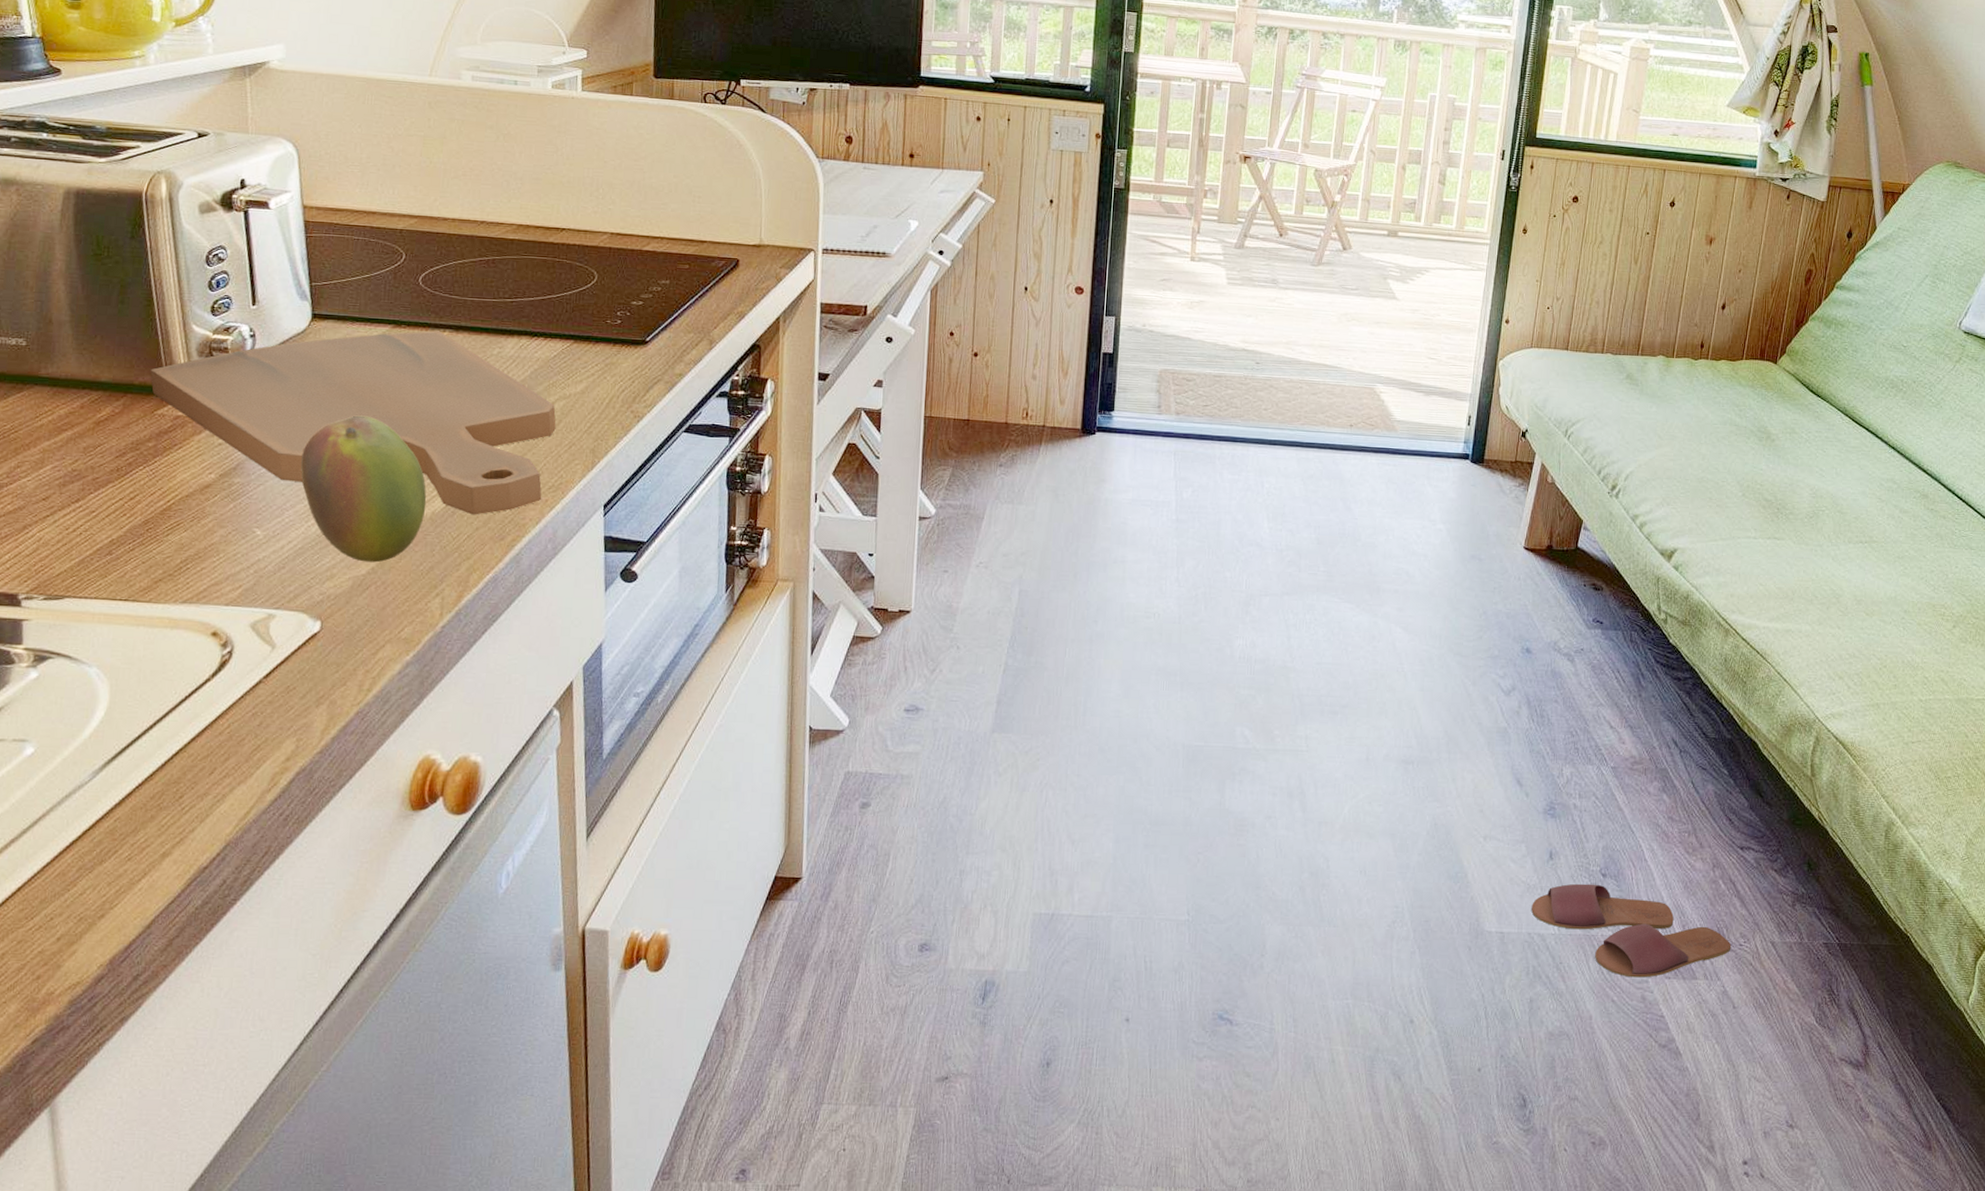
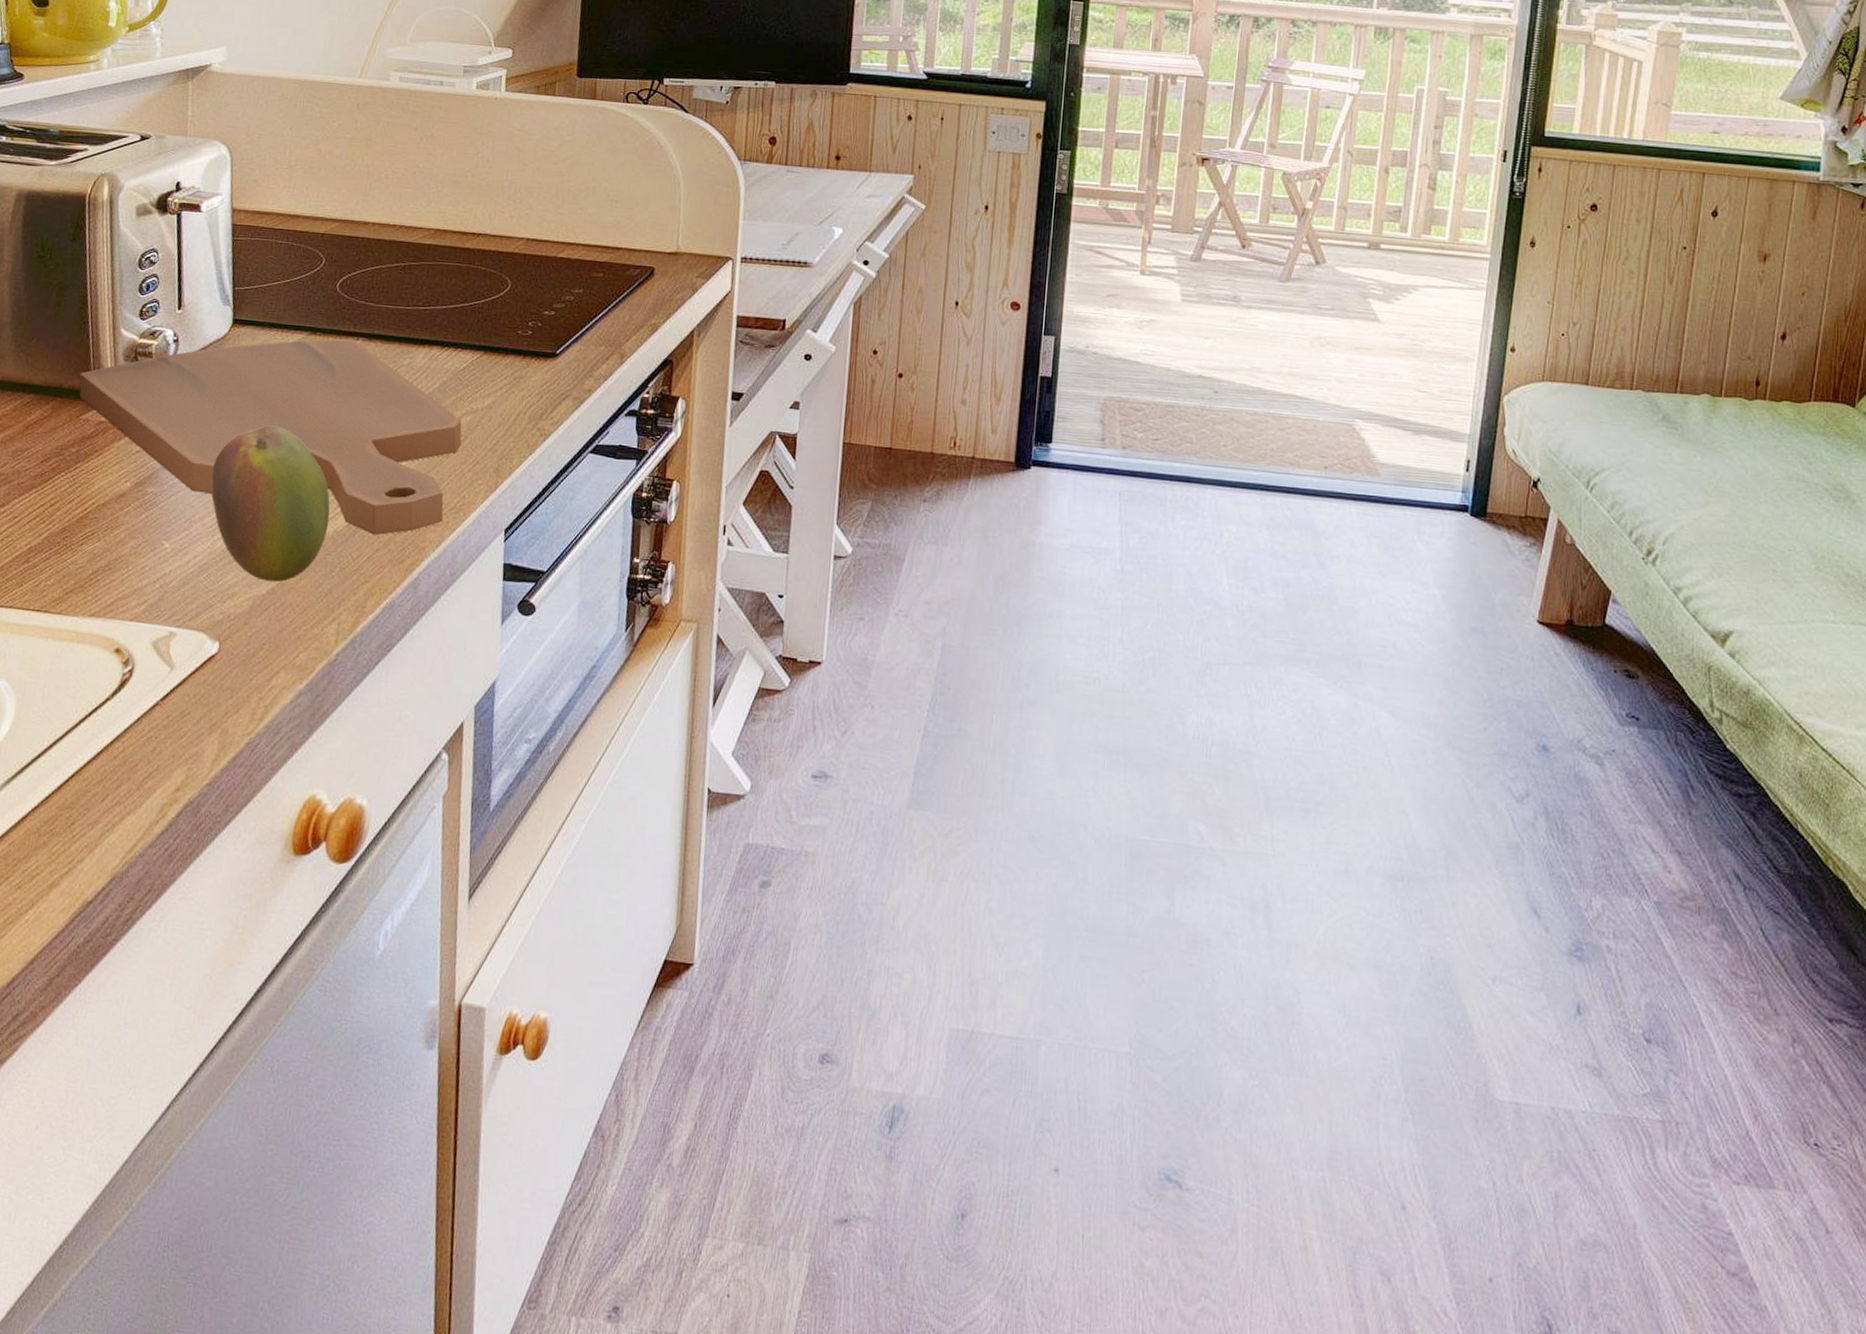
slippers: present [1531,883,1732,978] -> none [1555,1048,1821,1181]

